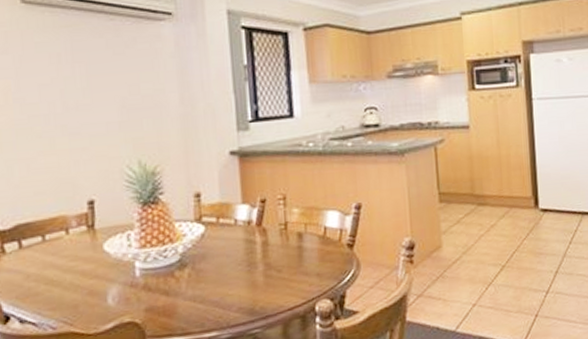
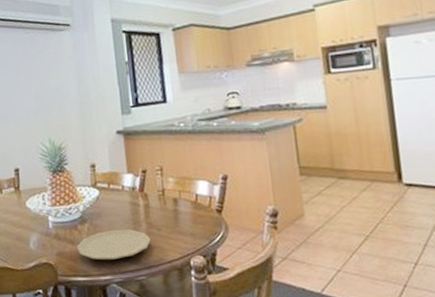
plate: none [172,273,269,313] -> present [76,229,151,260]

